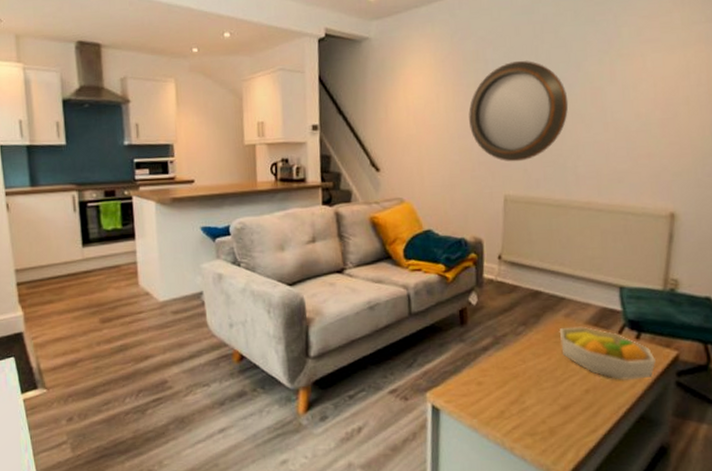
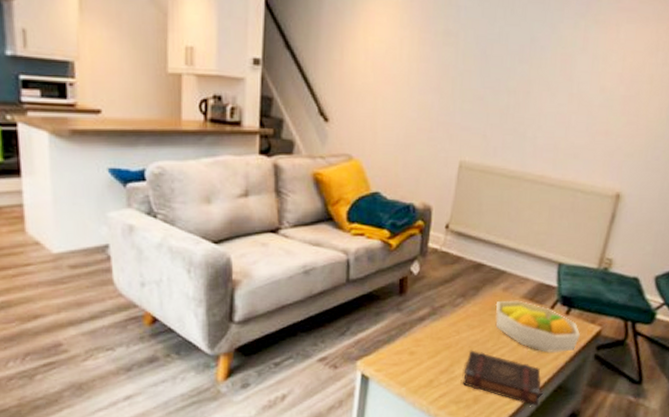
home mirror: present [468,60,569,162] -> none [432,12,538,126]
book: none [535,379,622,439] -> present [463,350,541,407]

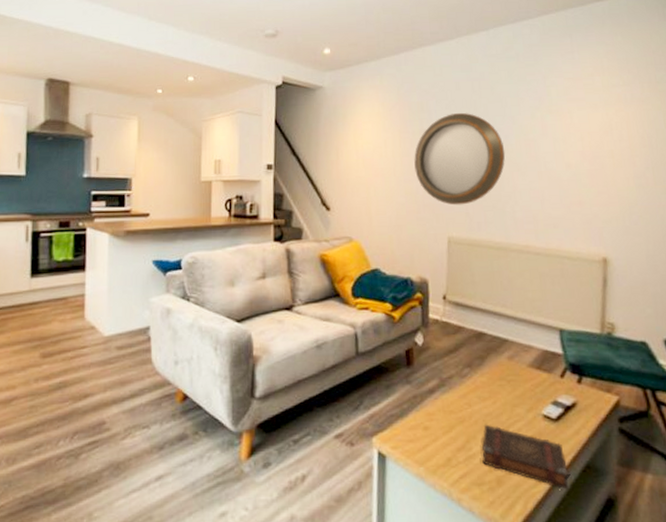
home mirror: none [432,12,538,126] -> present [414,112,506,205]
fruit bowl: present [495,300,580,353] -> none [503,369,598,426]

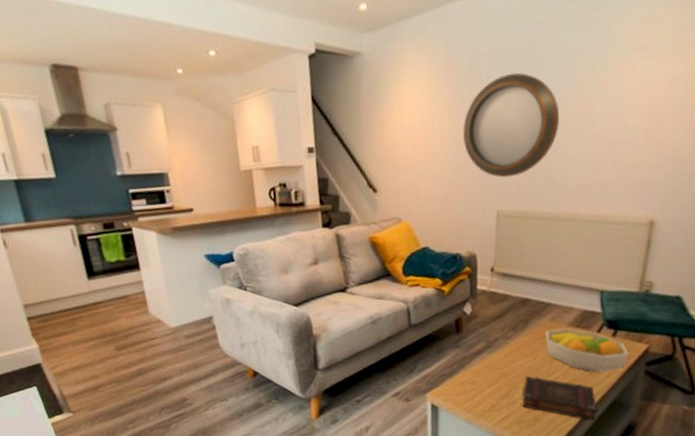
fruit bowl: none [503,369,598,426] -> present [545,328,629,373]

